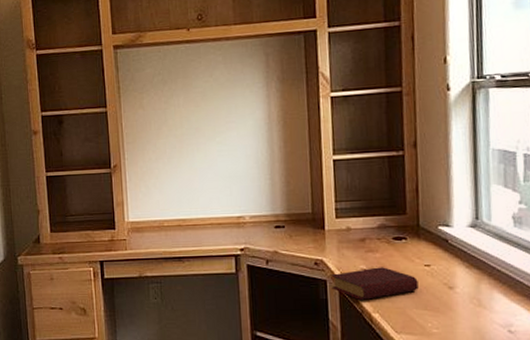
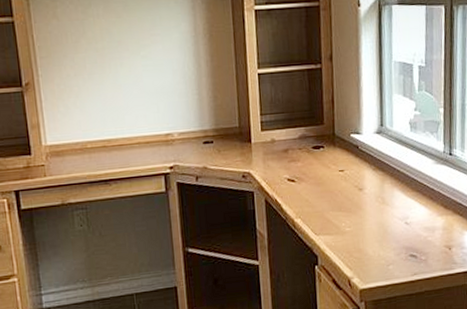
book: present [331,267,419,300] -> none [257,175,334,208]

